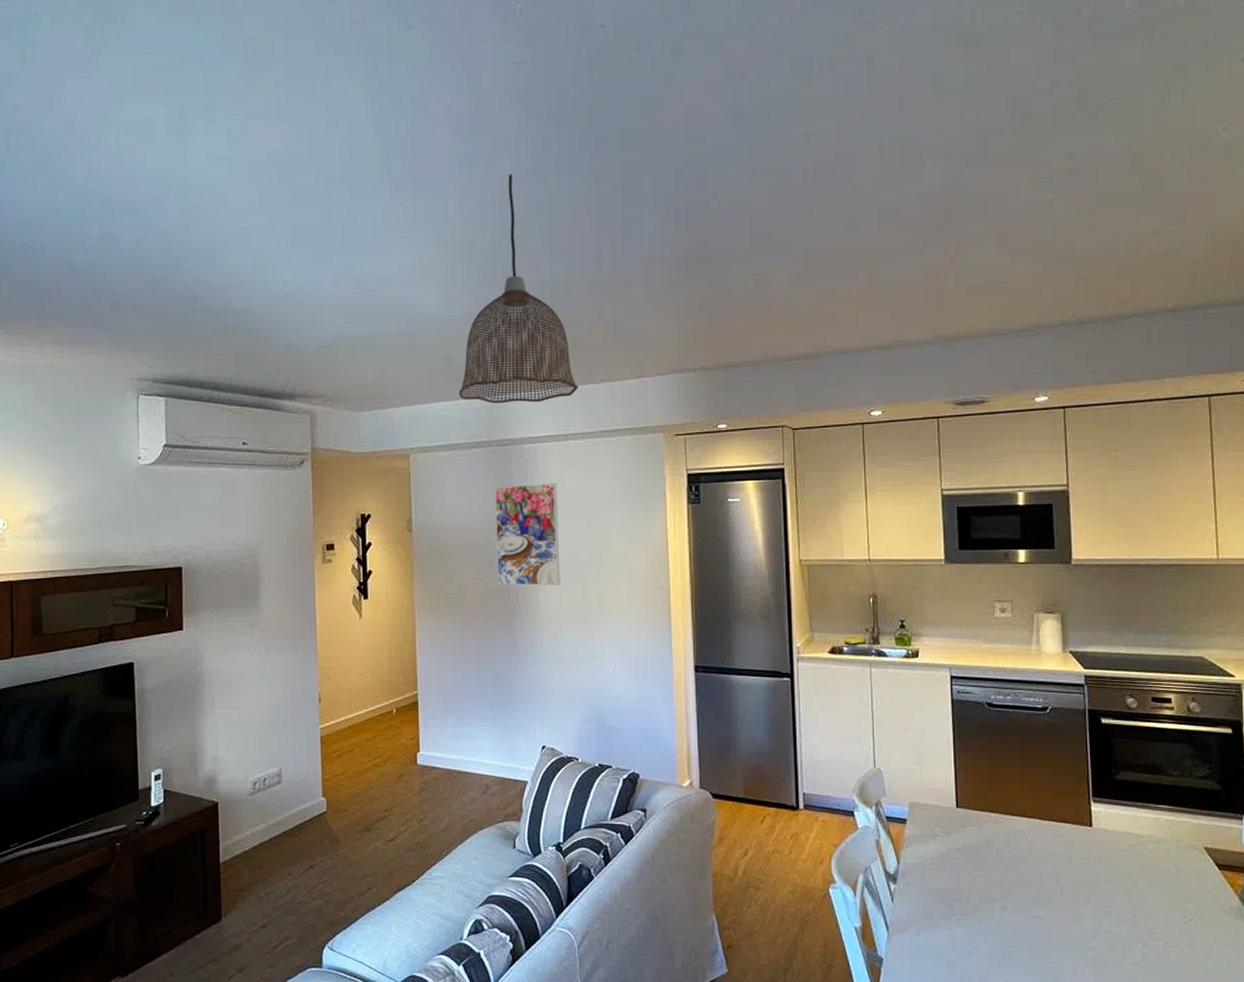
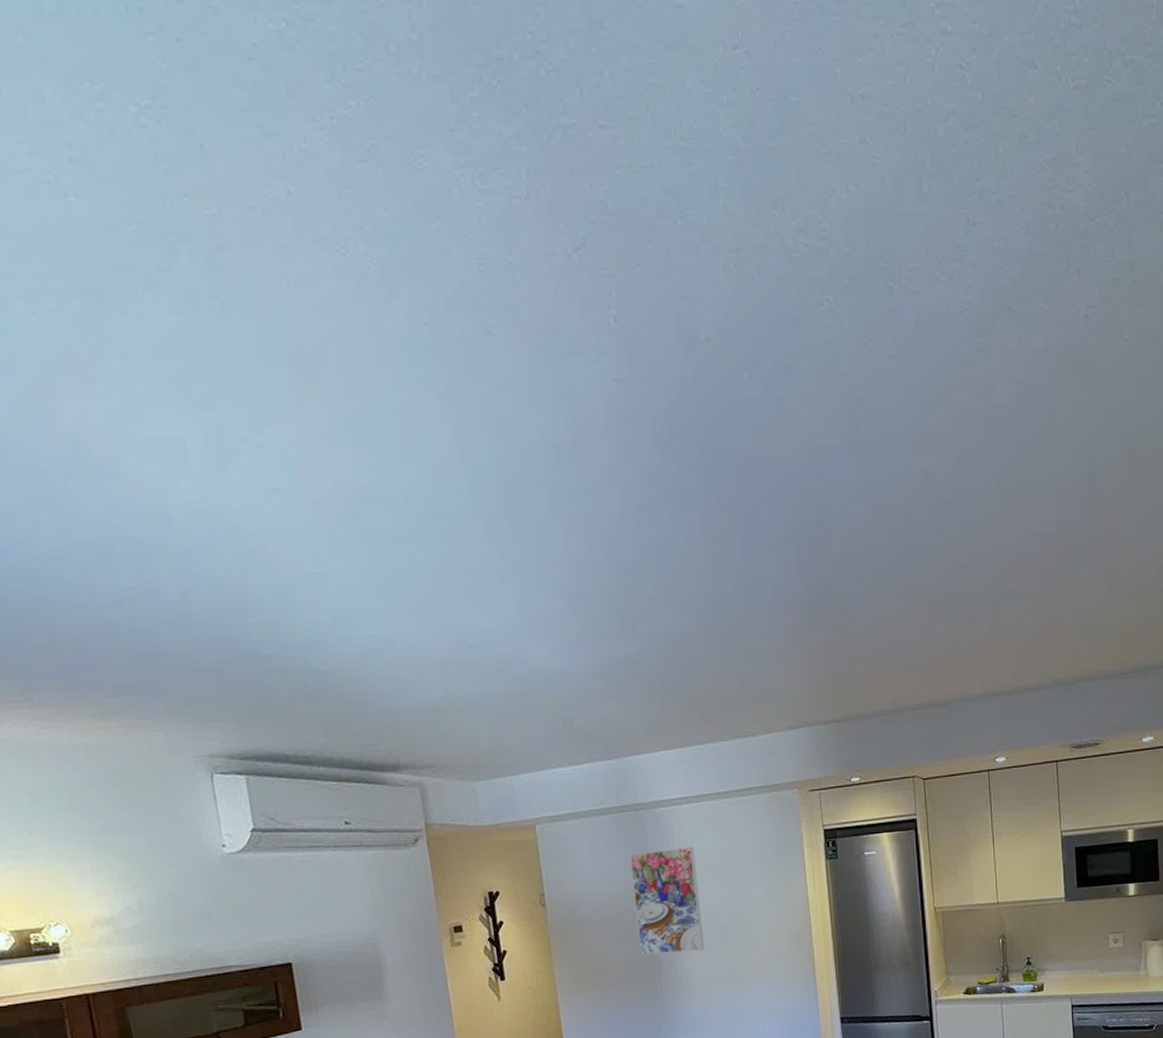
pendant lamp: present [458,174,578,404] -> none [582,510,709,767]

